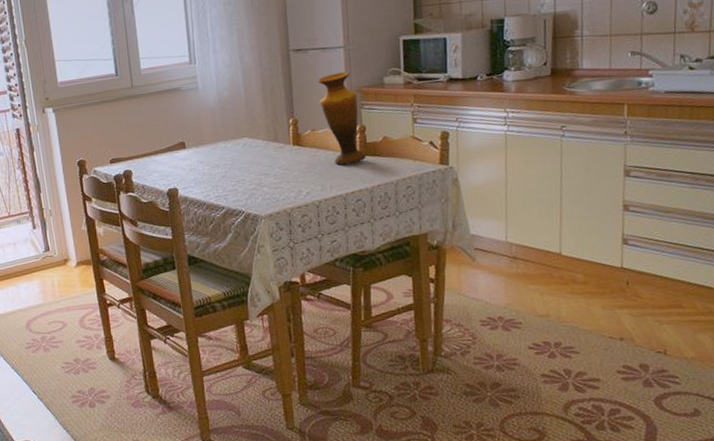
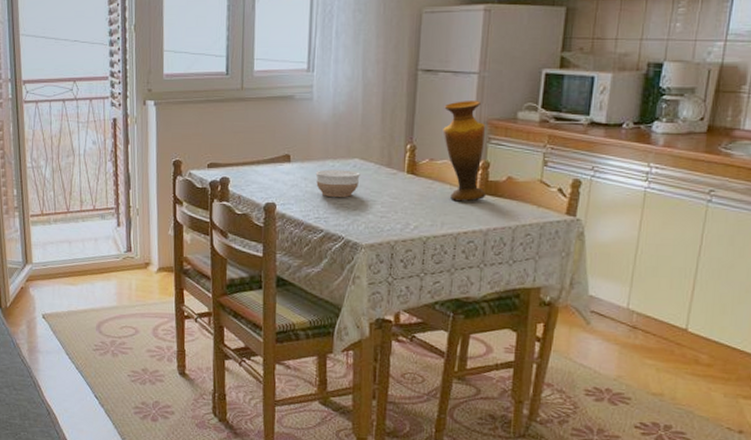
bowl: none [210,149,251,176] -> present [315,170,360,197]

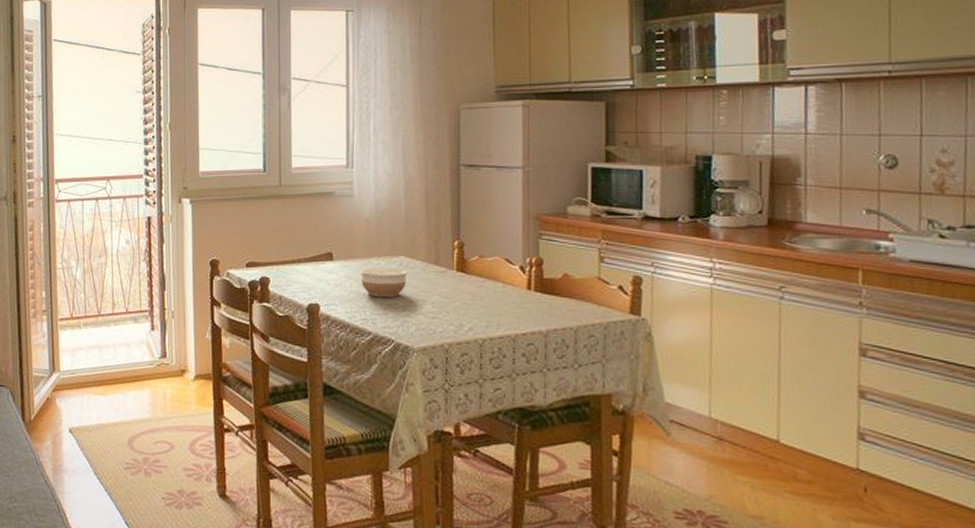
vase: present [443,101,487,202] -> none [490,196,543,301]

